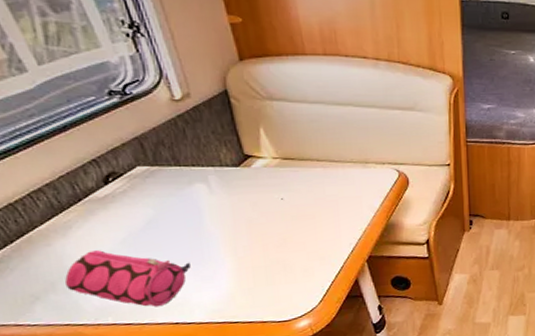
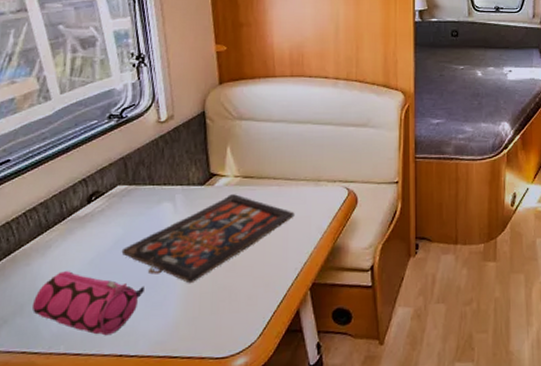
board game: none [156,175,344,259] -> present [121,194,295,284]

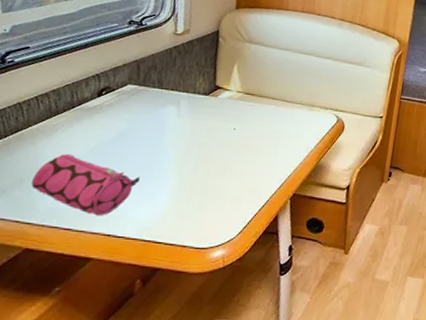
board game: present [121,194,295,284] -> none [123,107,287,180]

